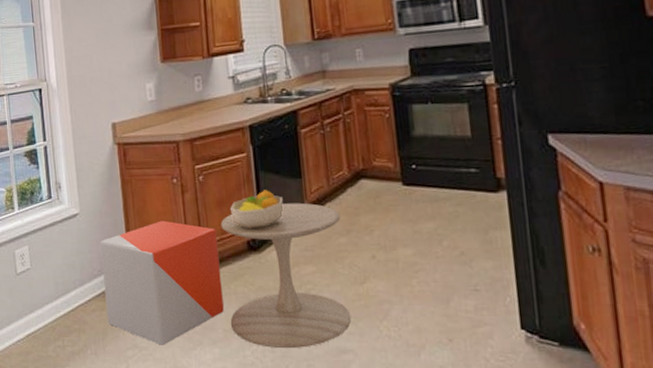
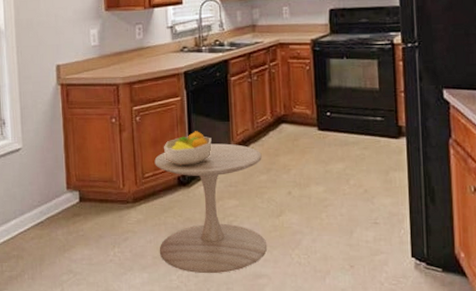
stool: present [100,220,224,345] -> none [41,157,154,271]

